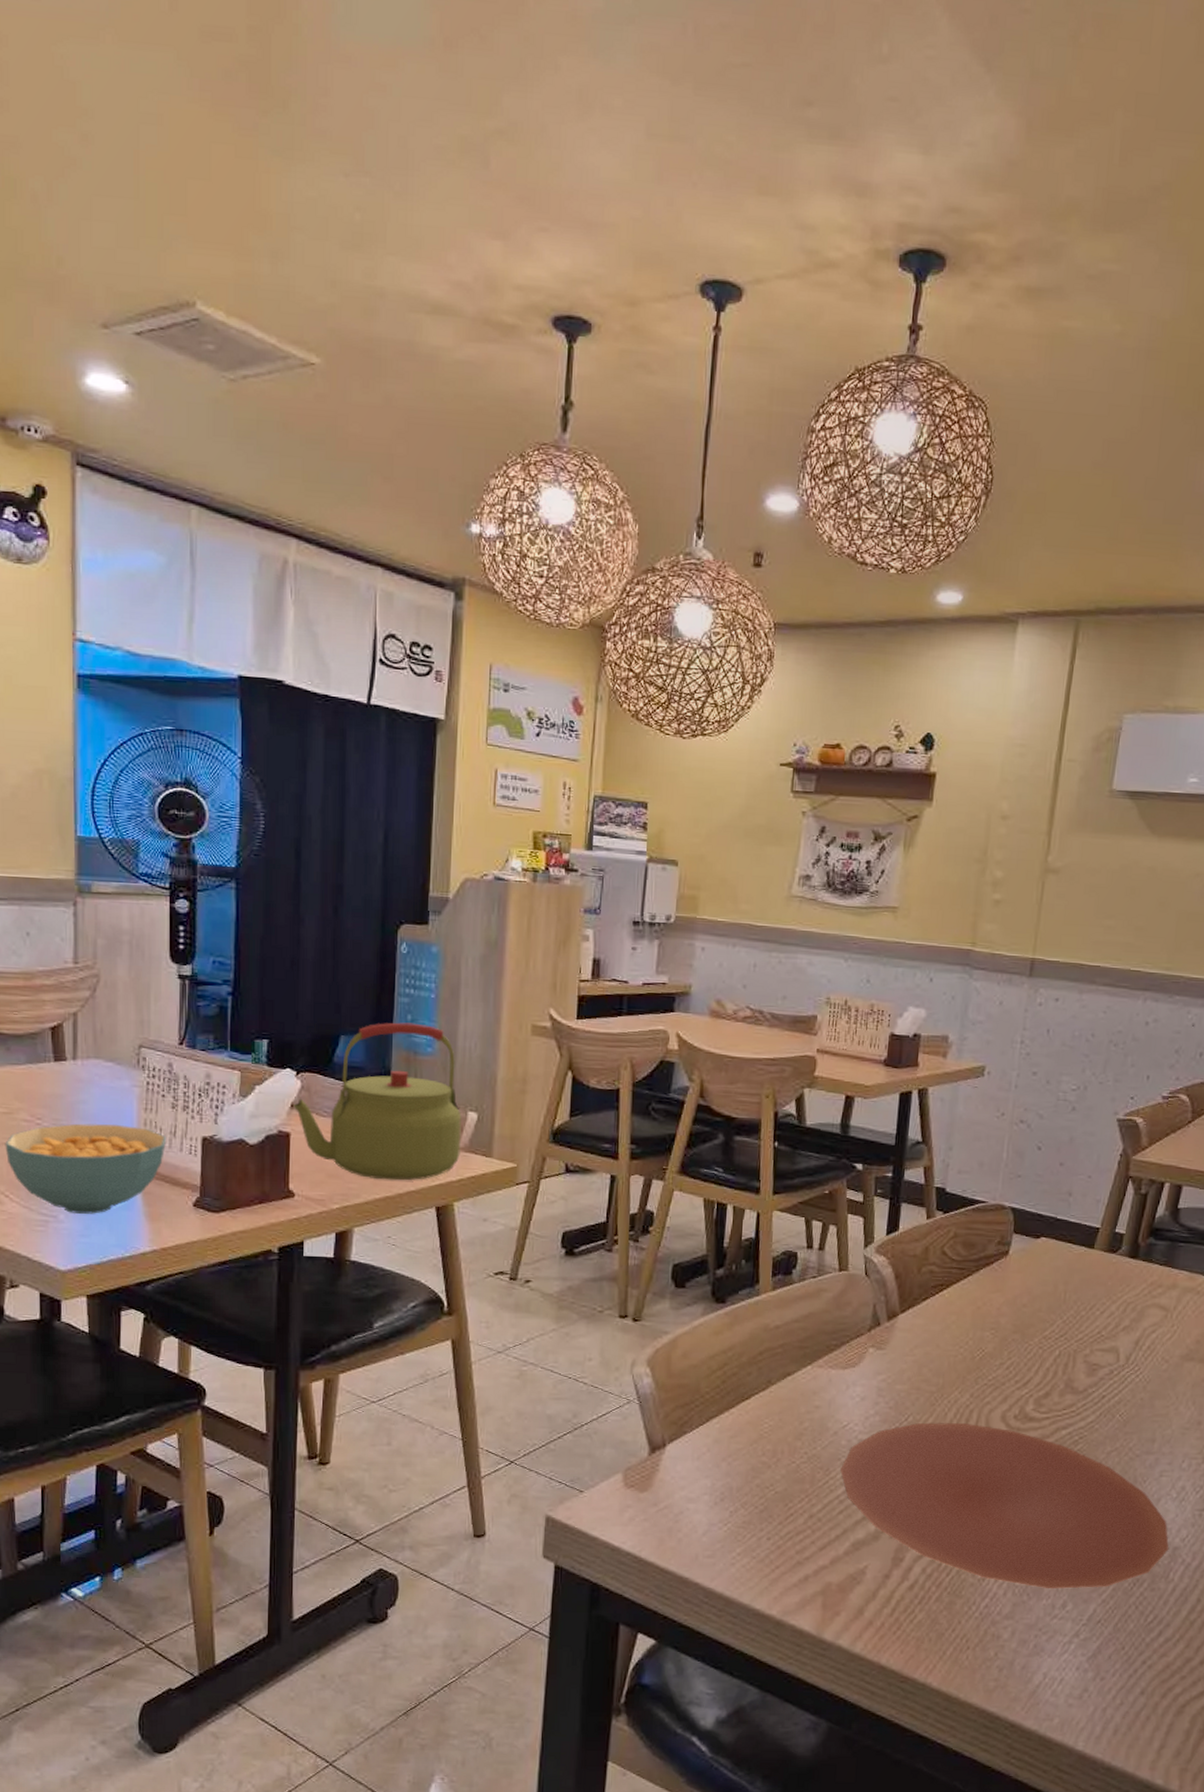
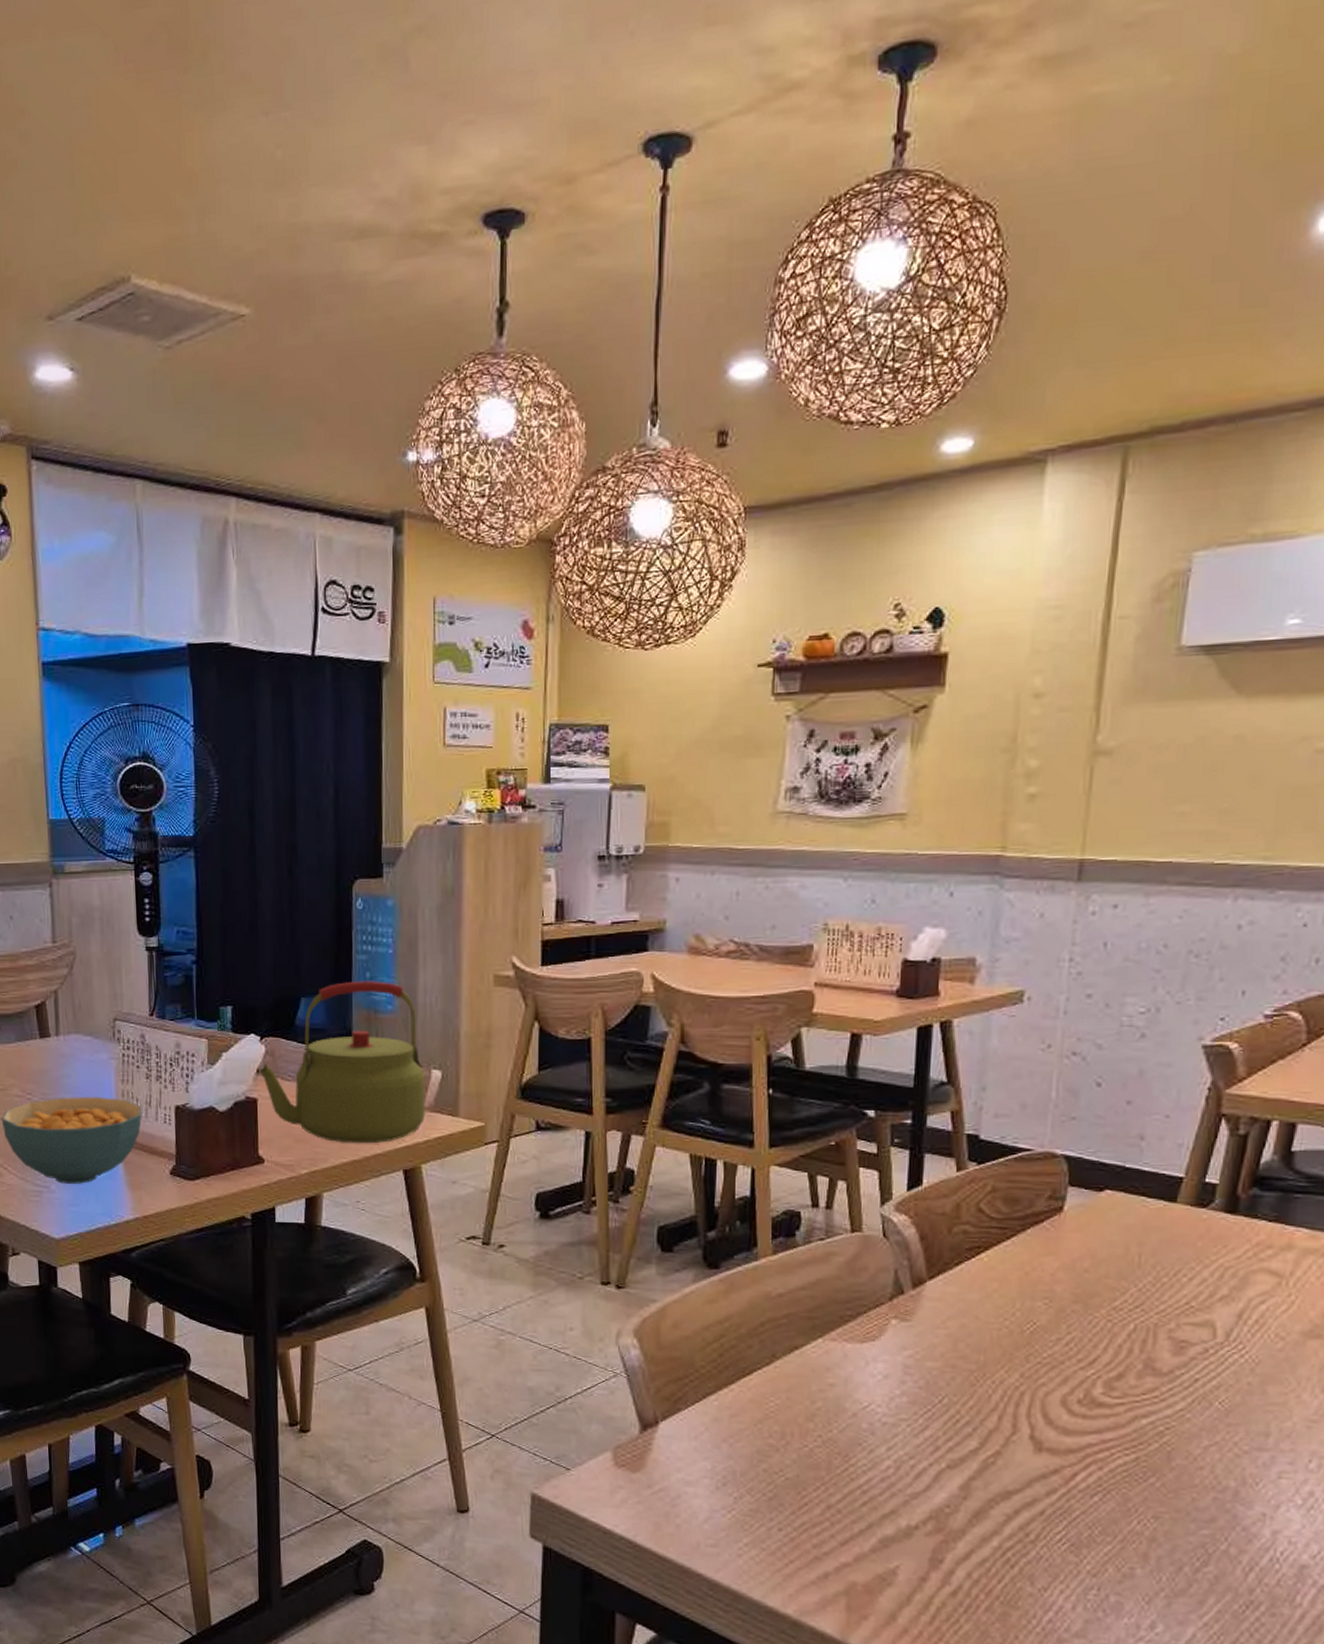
plate: present [840,1422,1169,1589] -> none [862,1405,1294,1608]

